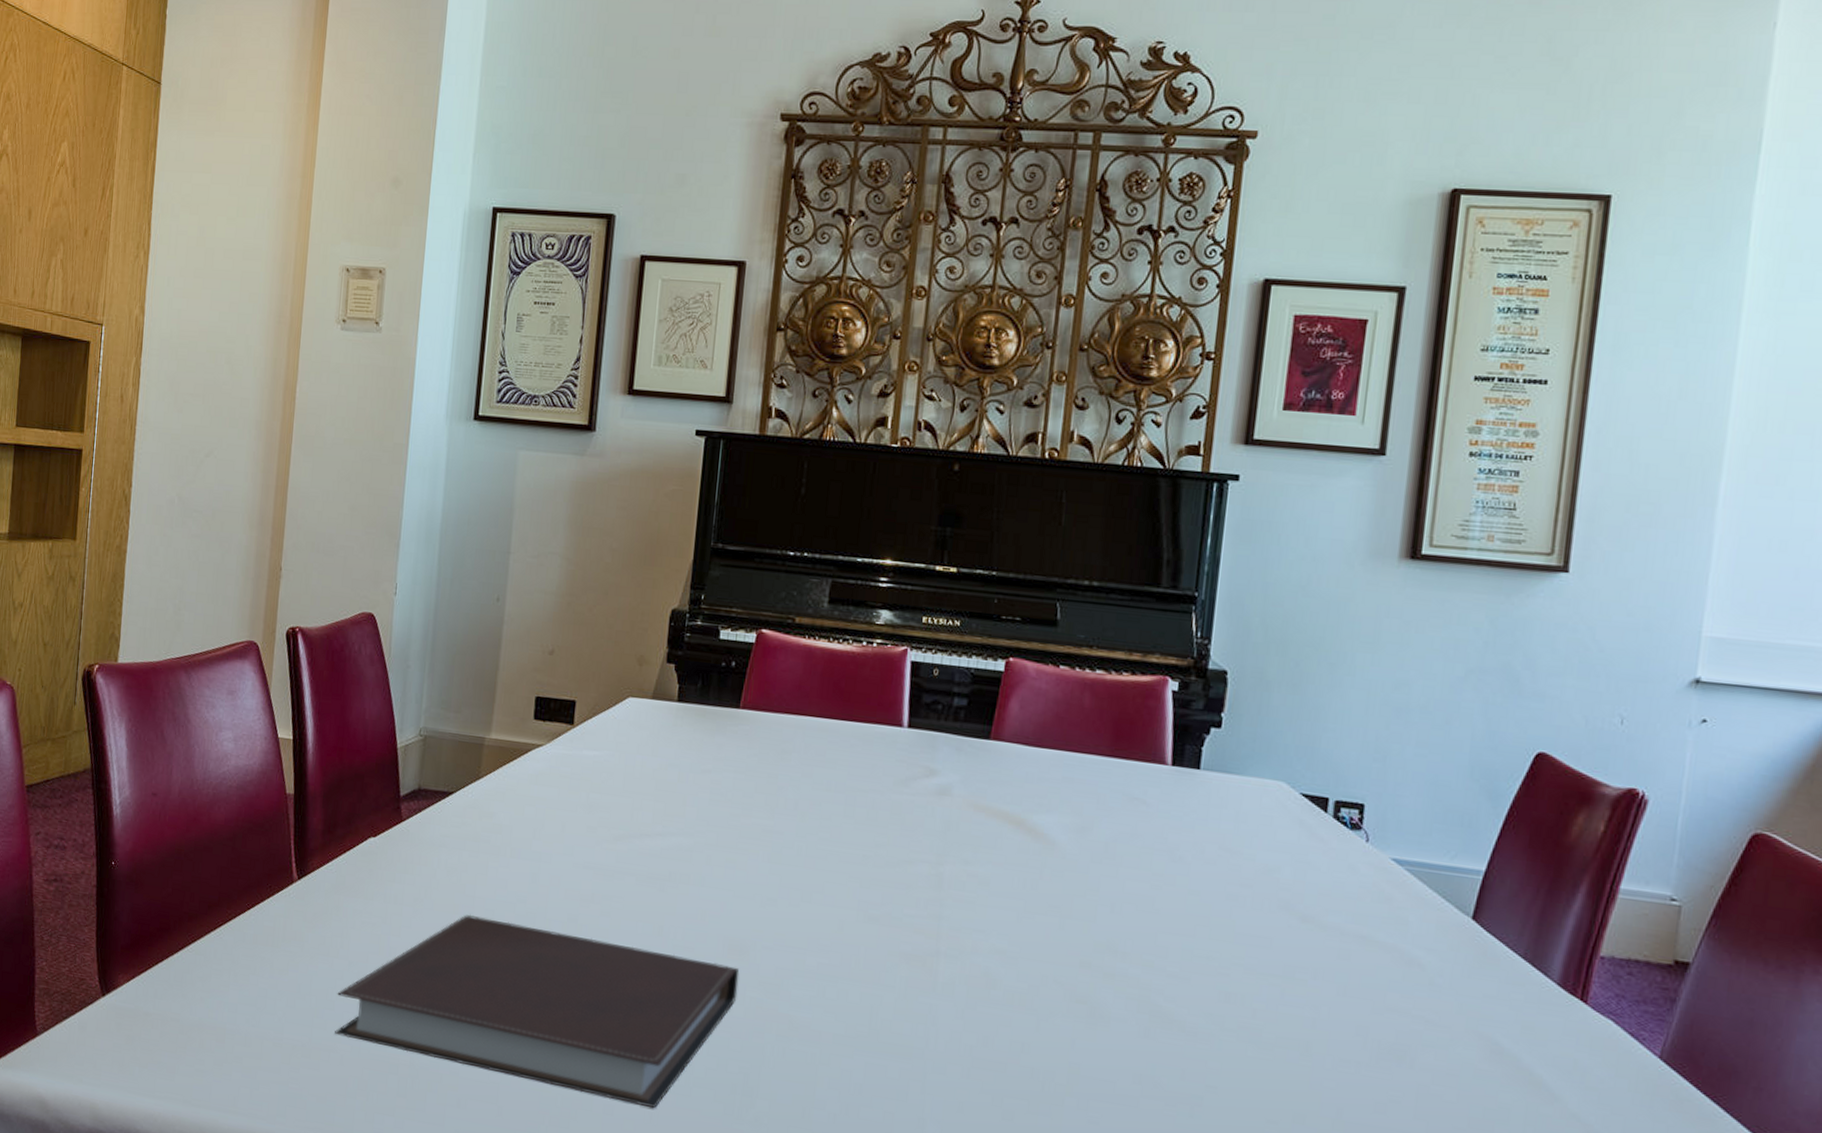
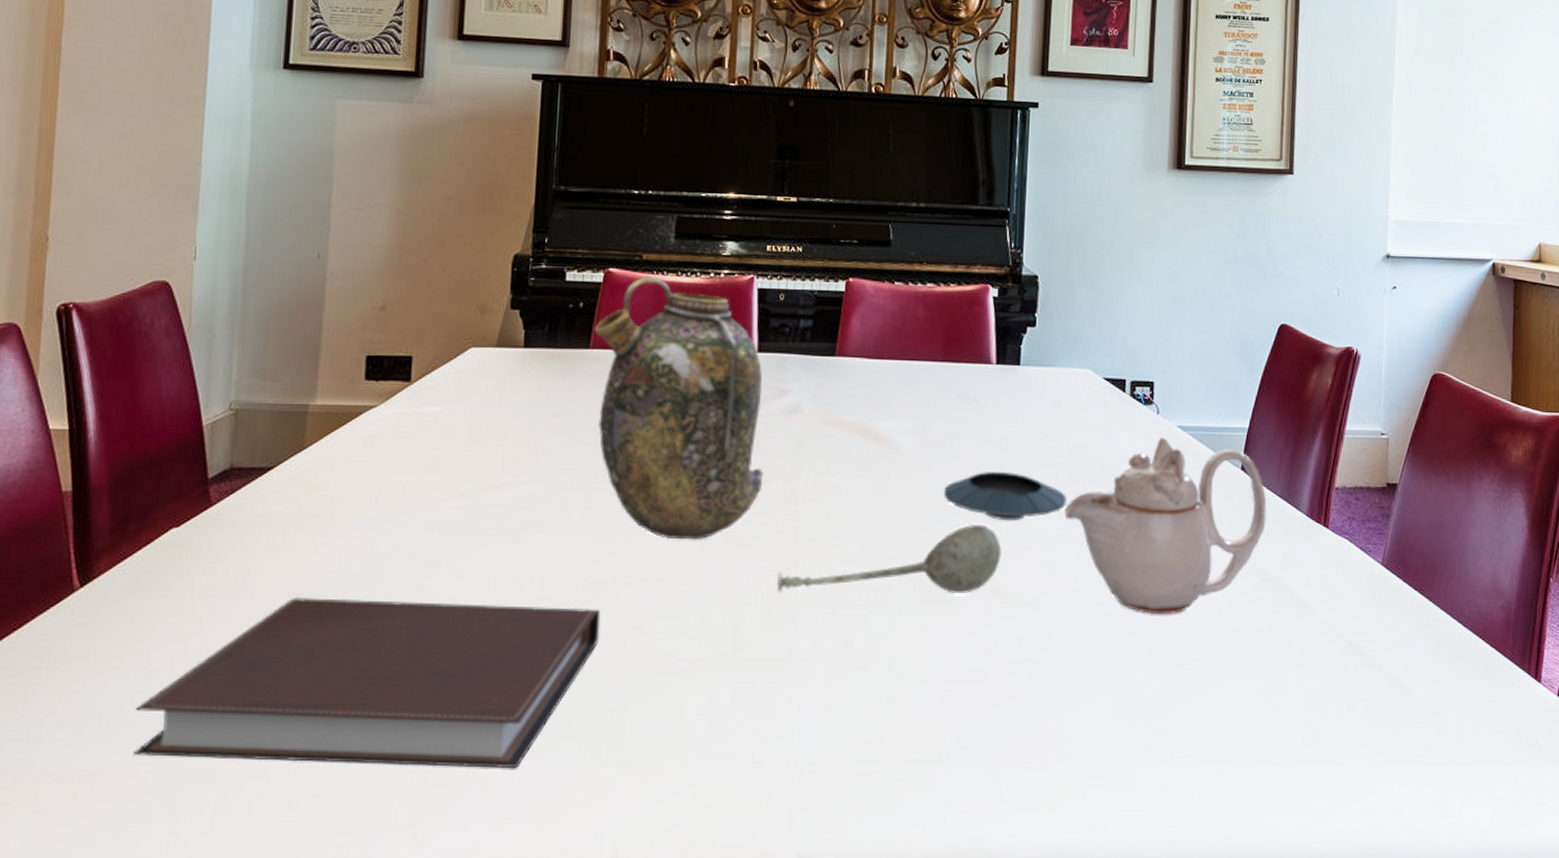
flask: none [744,639,912,913] -> present [594,275,764,540]
soupspoon: none [916,937,1167,1011] -> present [777,524,1002,595]
saucer: none [1103,882,1247,941] -> present [944,472,1067,521]
teapot: none [1243,868,1504,1074] -> present [1064,437,1267,615]

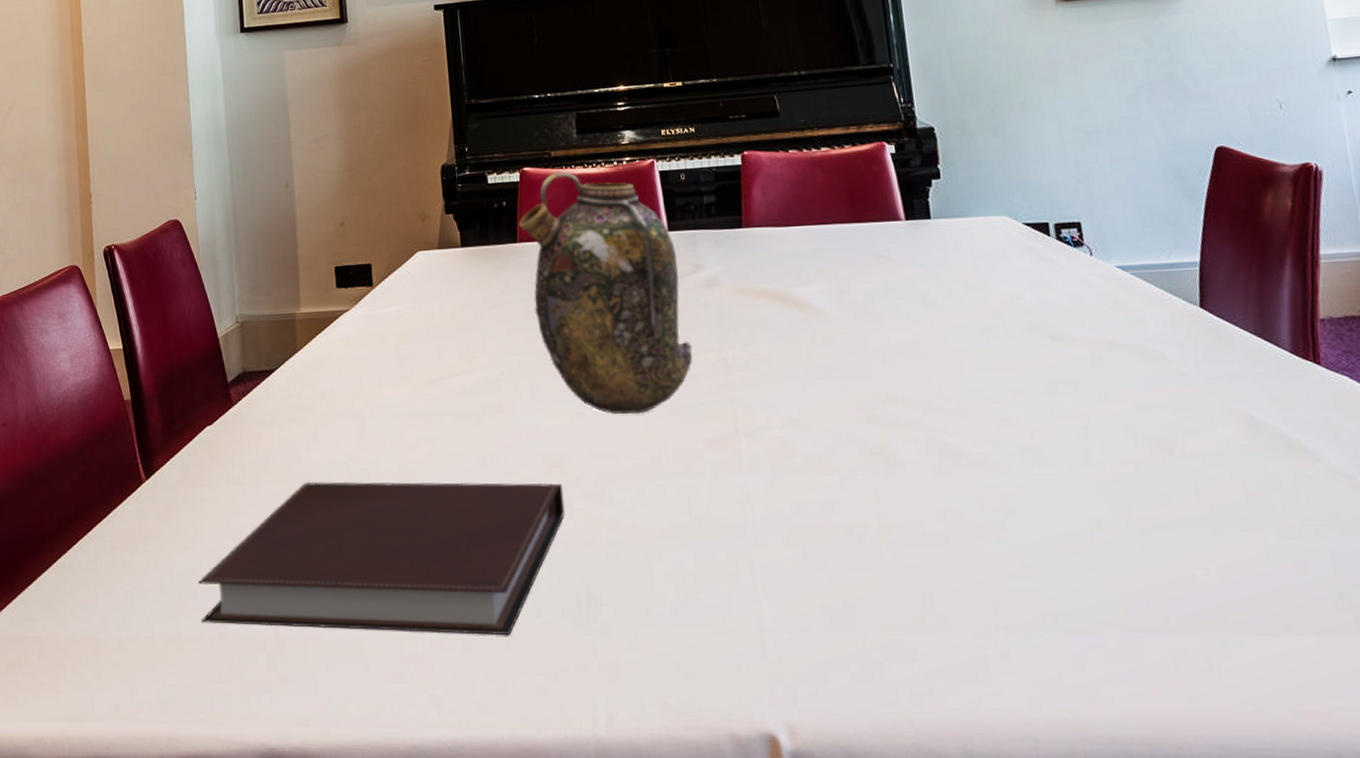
soupspoon: present [777,524,1002,595] -> none [721,382,946,462]
saucer: present [944,472,1067,521] -> none [873,328,1006,379]
teapot: present [1064,437,1267,615] -> none [1005,279,1242,470]

